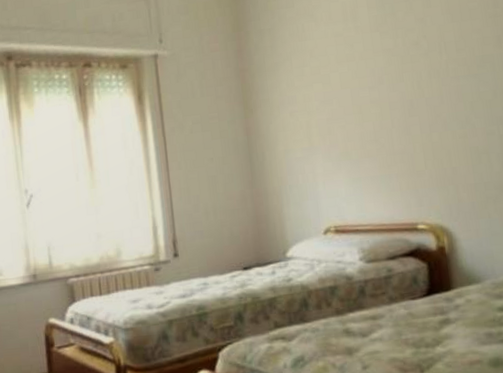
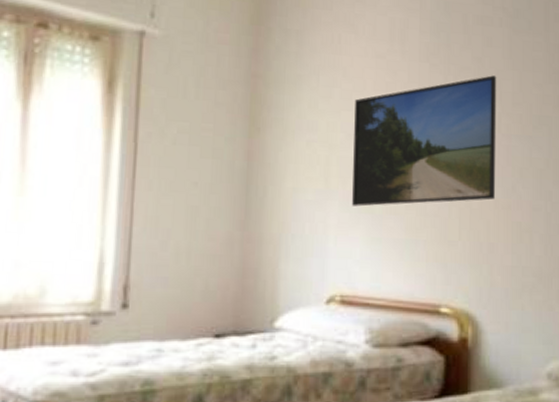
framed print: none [323,30,452,156] -> present [352,75,497,207]

